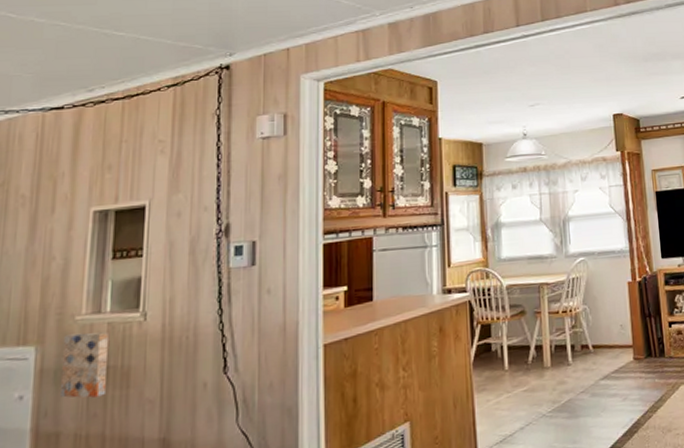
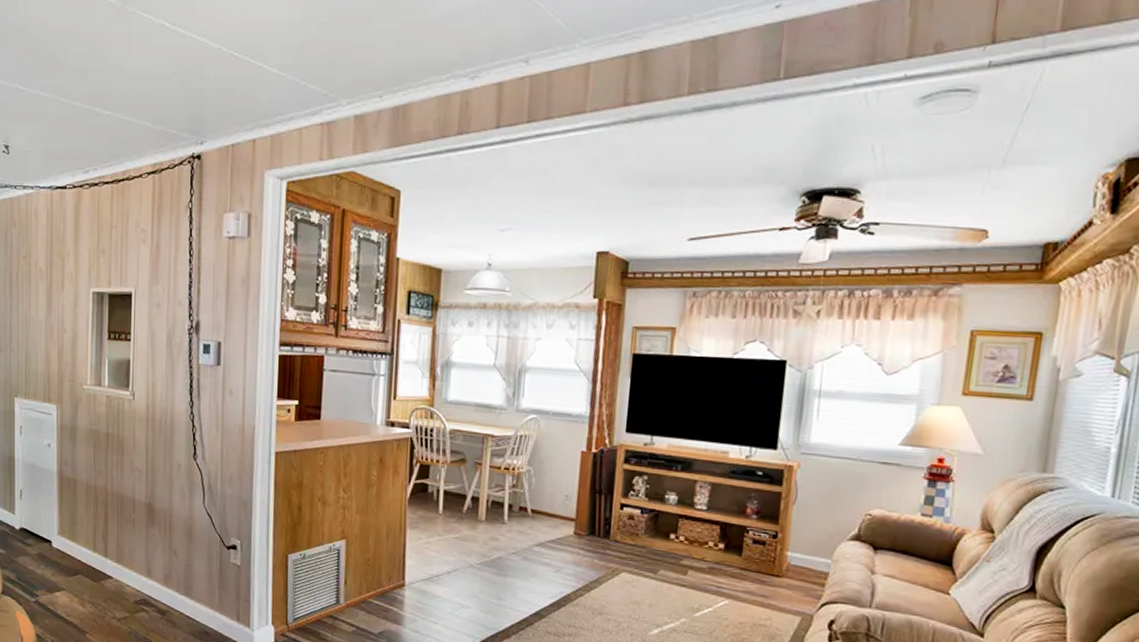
wall art: present [61,332,108,398] -> none [75,400,107,458]

